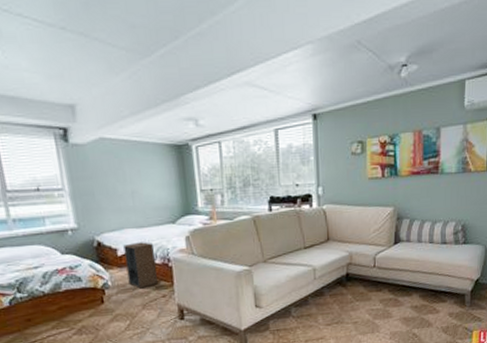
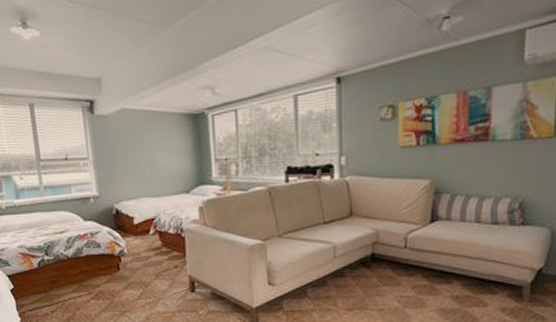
speaker: present [123,242,159,289] -> none [139,211,172,258]

